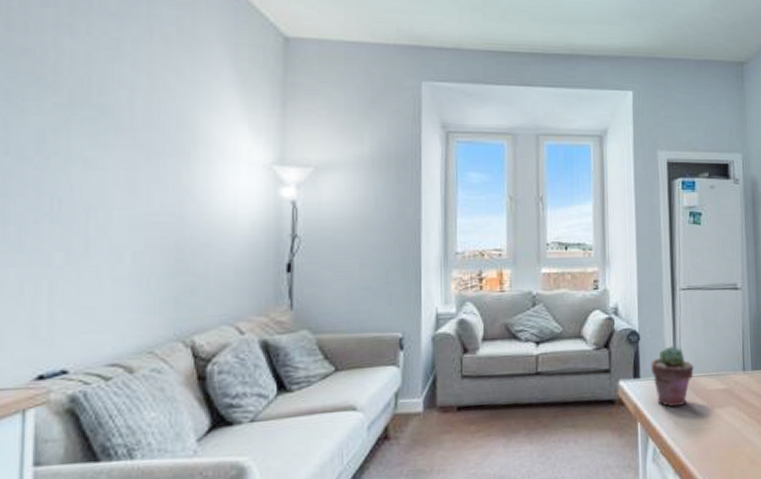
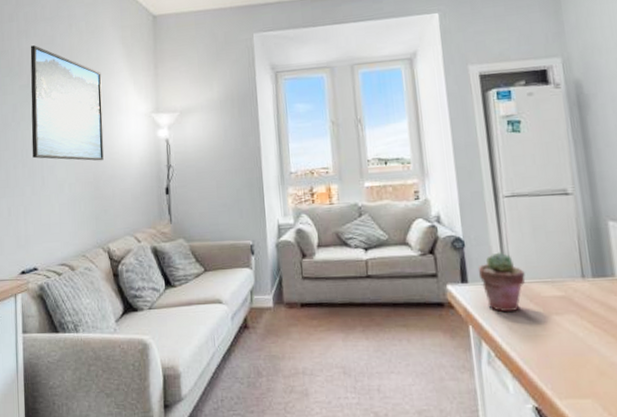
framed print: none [70,48,198,223] -> present [30,45,104,161]

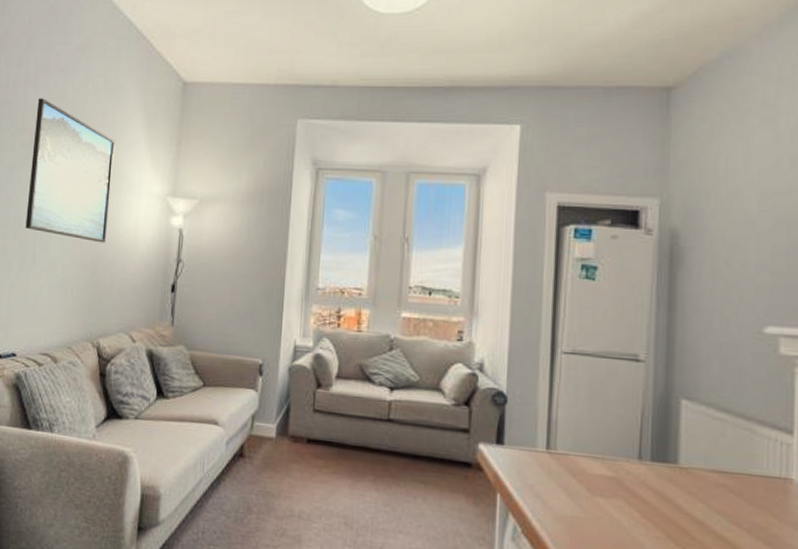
potted succulent: present [478,252,526,313] -> none [517,415,572,486]

